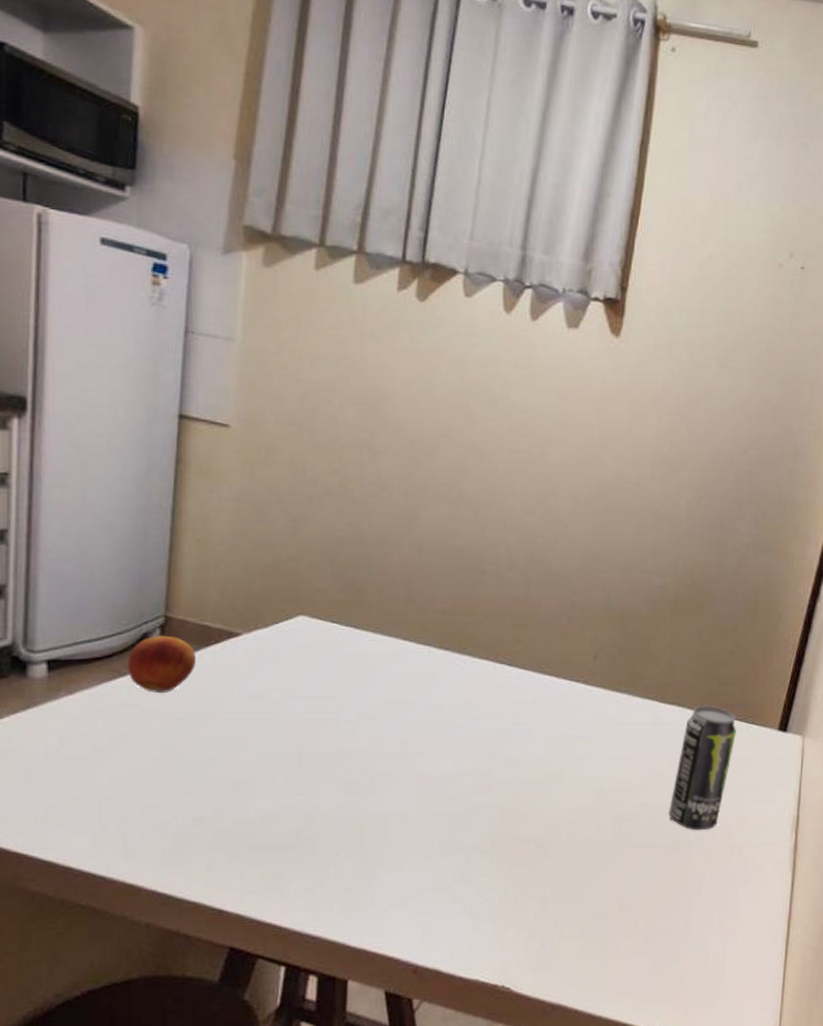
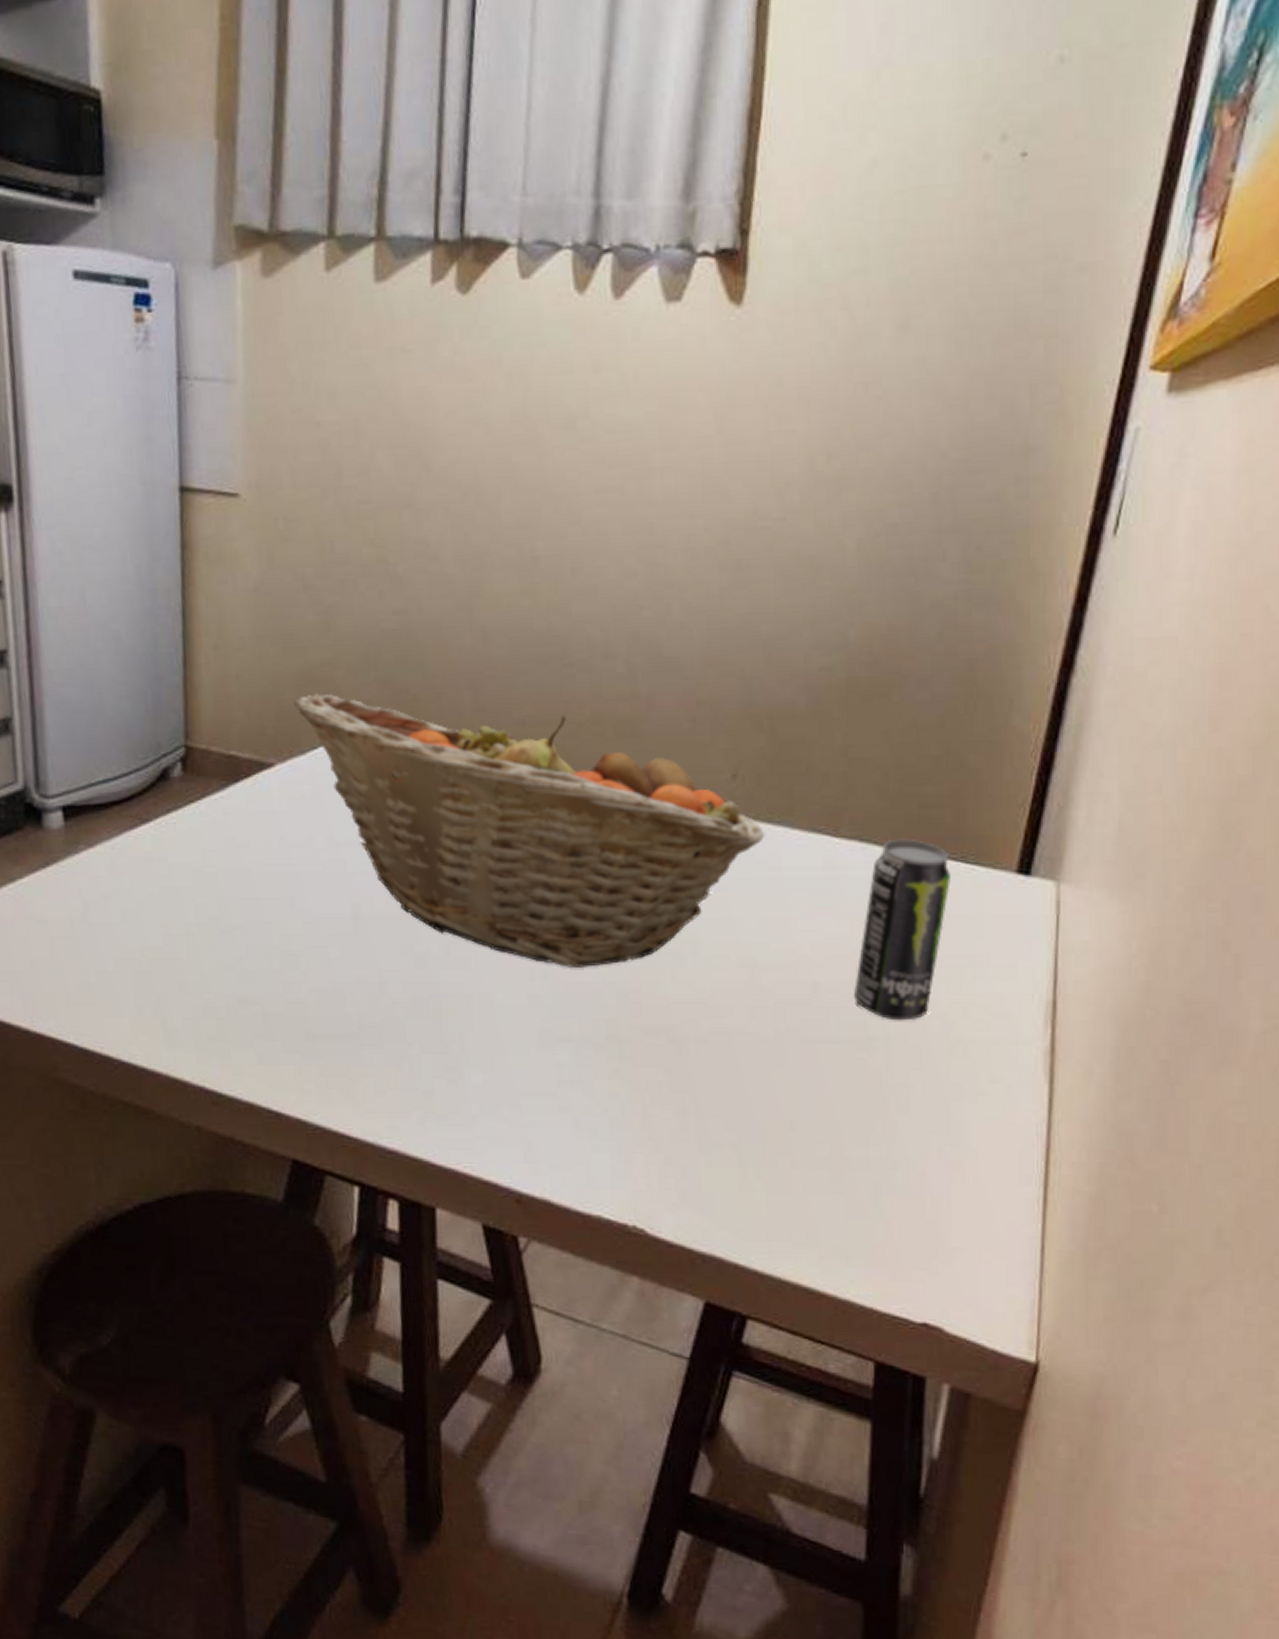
apple: present [127,635,196,694] -> none [148,770,225,844]
fruit basket: none [262,581,615,793] -> present [294,693,766,967]

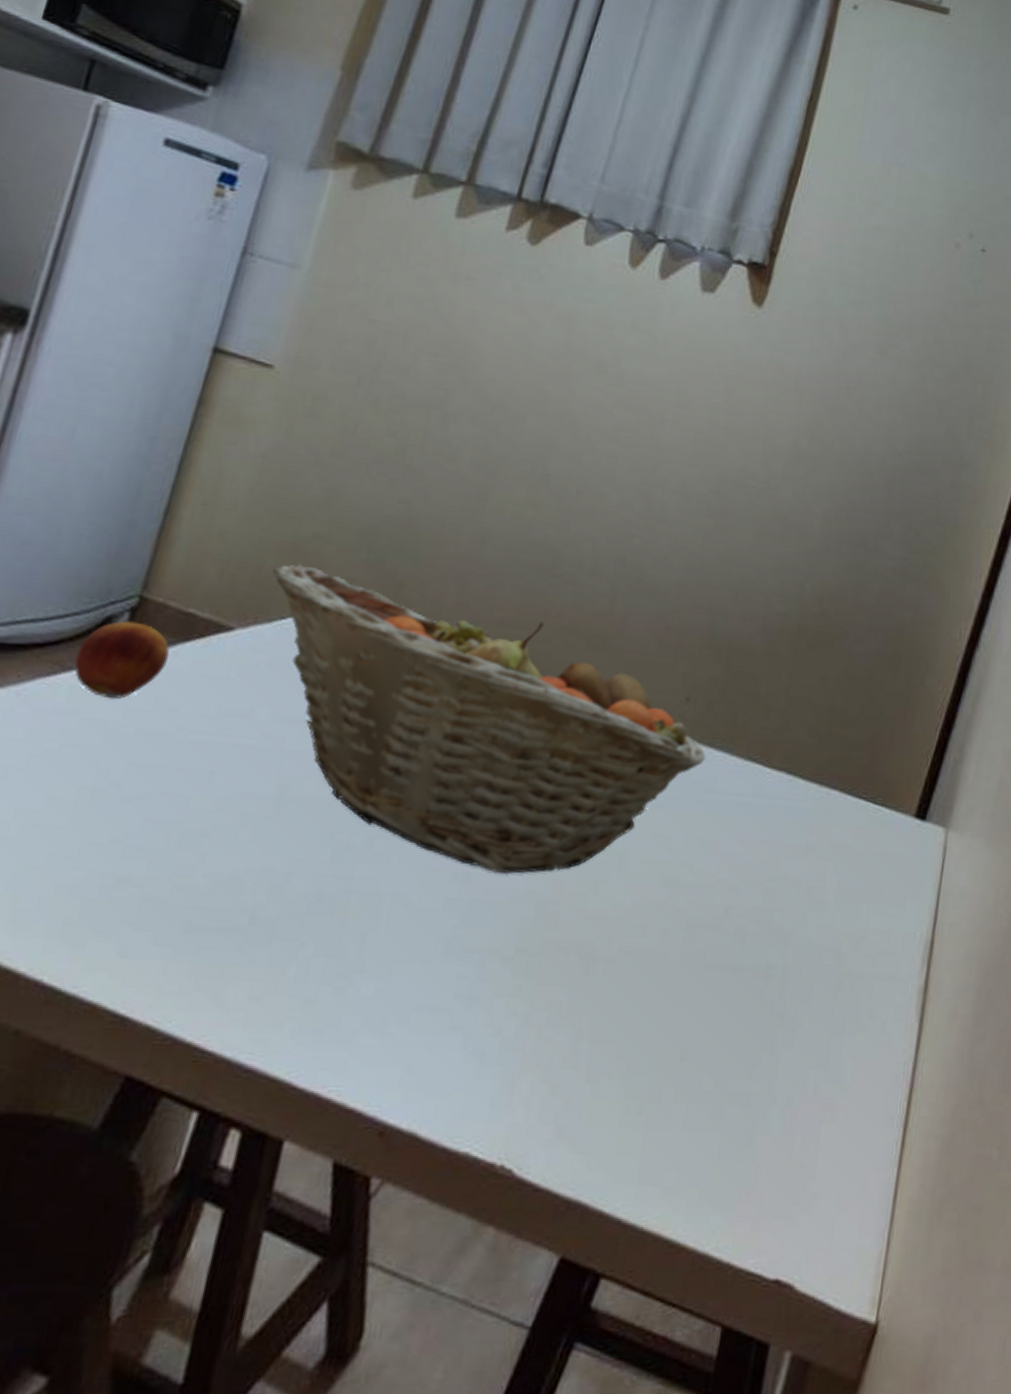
apple: none [148,770,225,844] -> present [74,620,170,700]
beverage can: present [854,840,951,1021] -> none [761,775,861,952]

